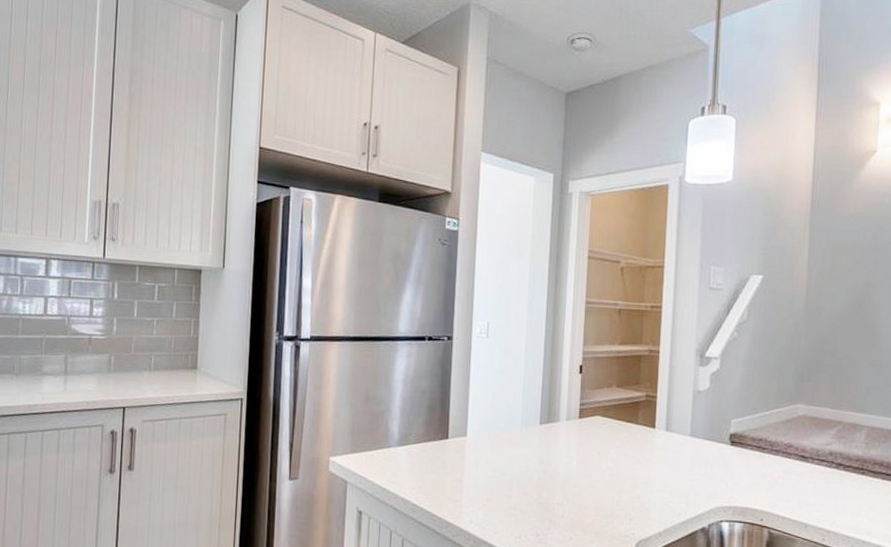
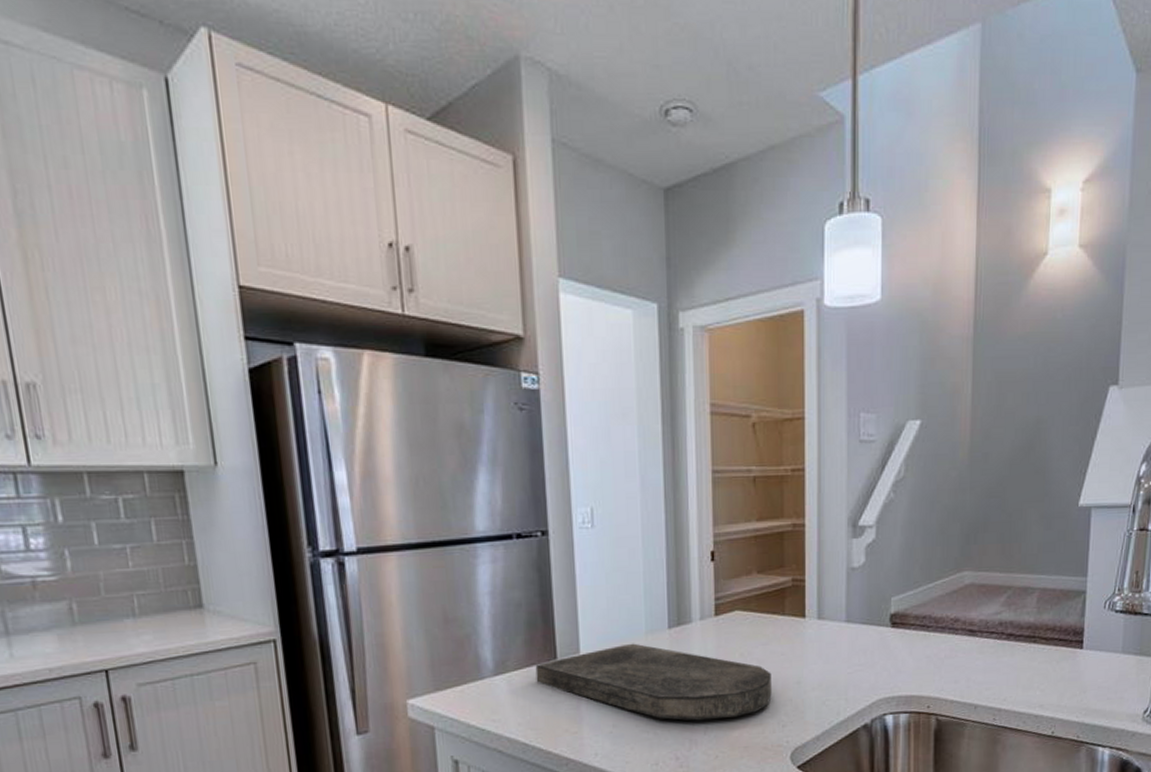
cutting board: none [430,433,623,506] -> present [535,643,772,721]

